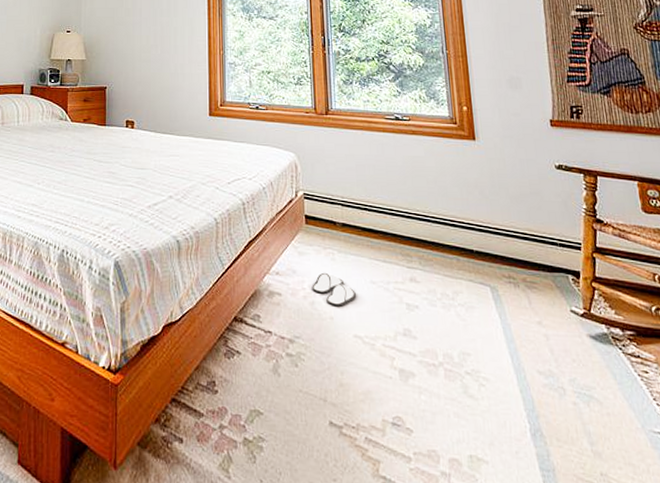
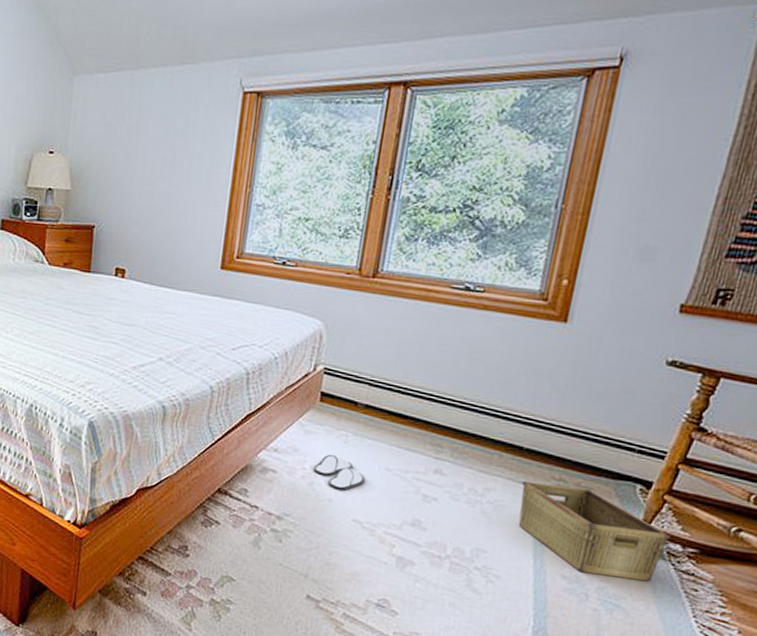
hamper: none [481,281,609,369] -> present [518,480,670,582]

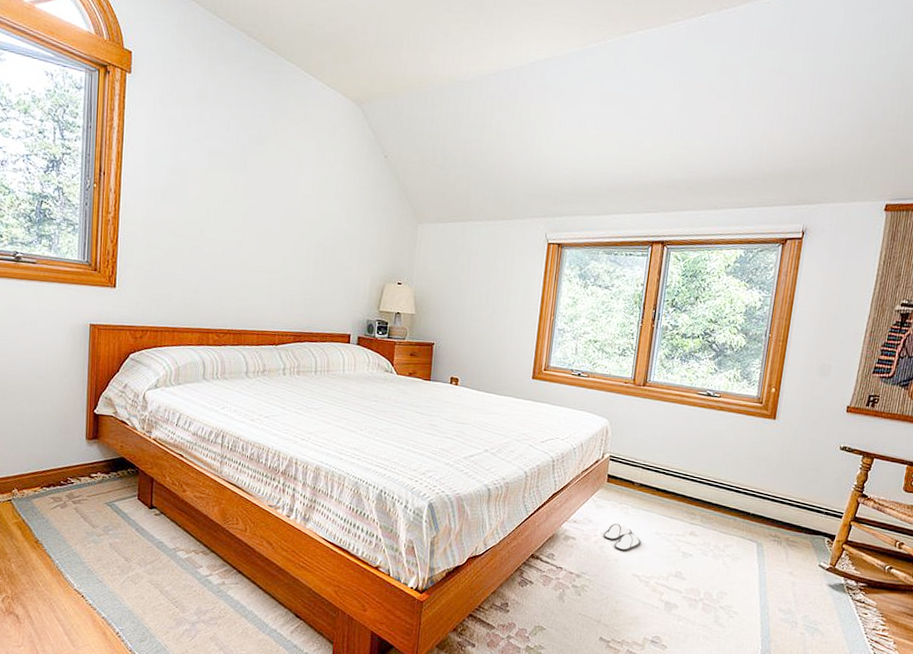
hamper: present [518,480,670,582] -> none [748,538,848,610]

